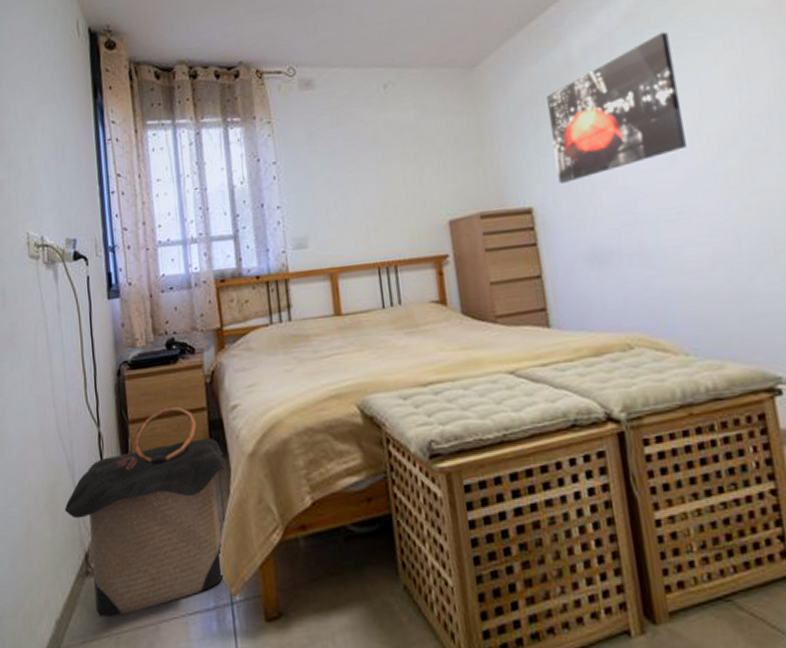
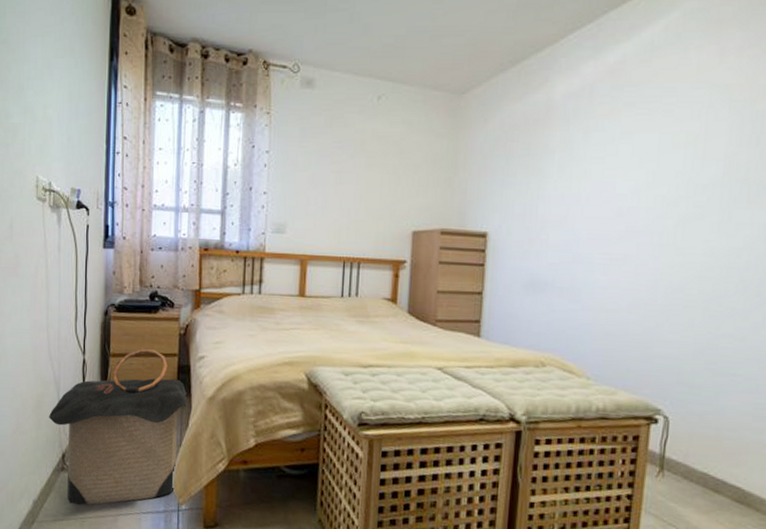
wall art: present [546,32,687,184] -> none [515,92,645,216]

